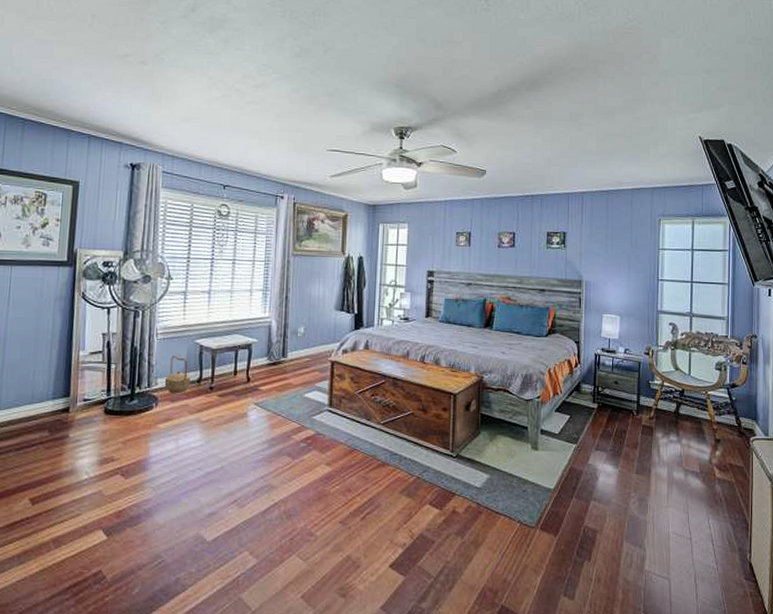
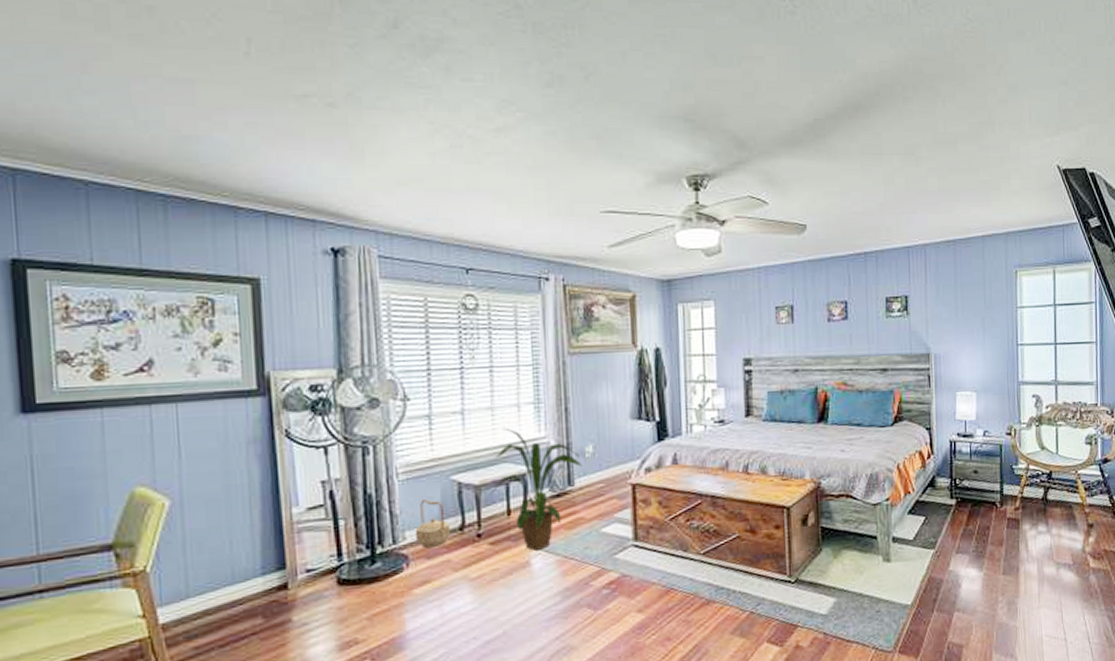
house plant: none [222,306,295,405] -> present [489,427,583,550]

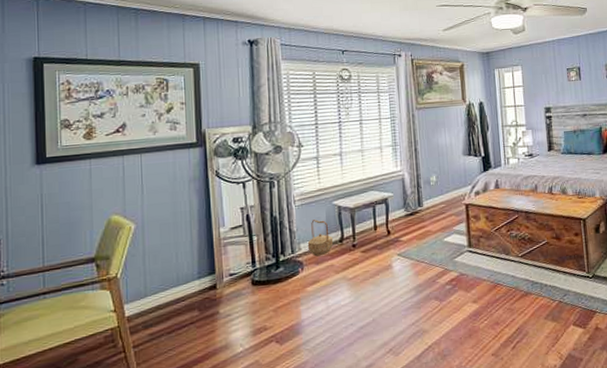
house plant: present [489,427,583,550] -> none [360,164,429,256]

